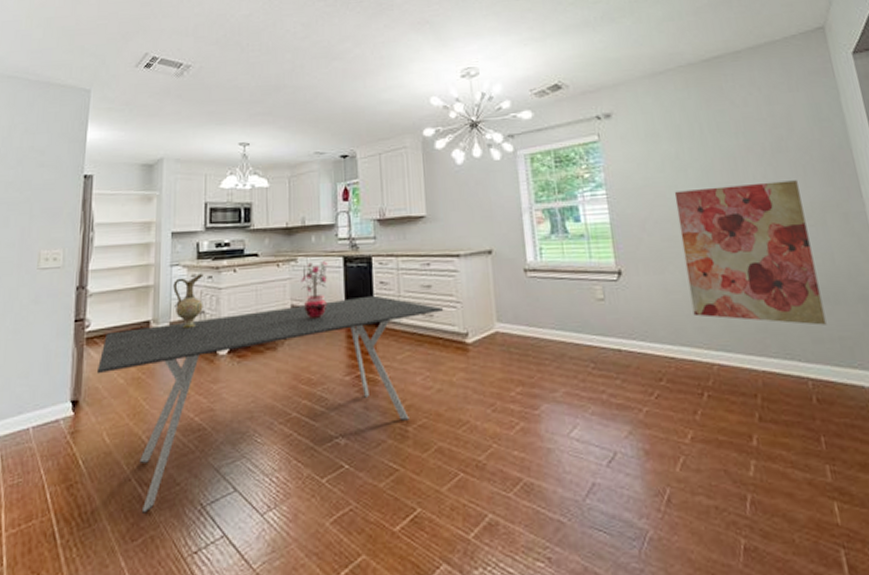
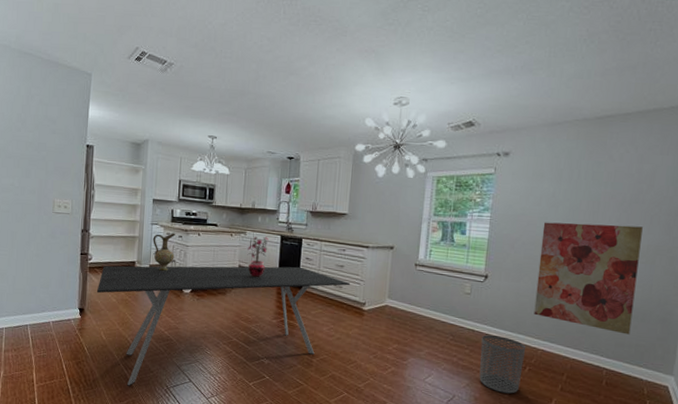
waste bin: none [633,353,703,438] -> present [479,335,525,394]

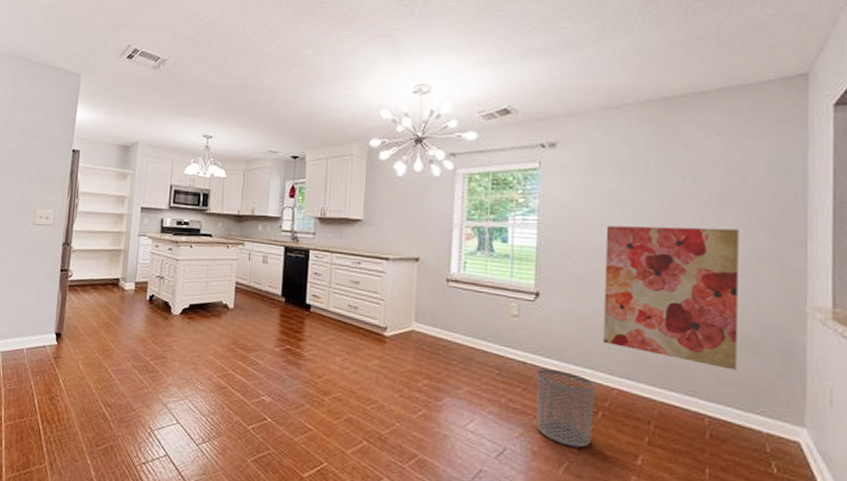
dining table: present [96,265,351,386] -> none [75,283,368,428]
ceramic jug: present [153,233,176,271] -> none [140,245,165,290]
potted plant: present [247,236,269,278] -> none [245,248,271,297]

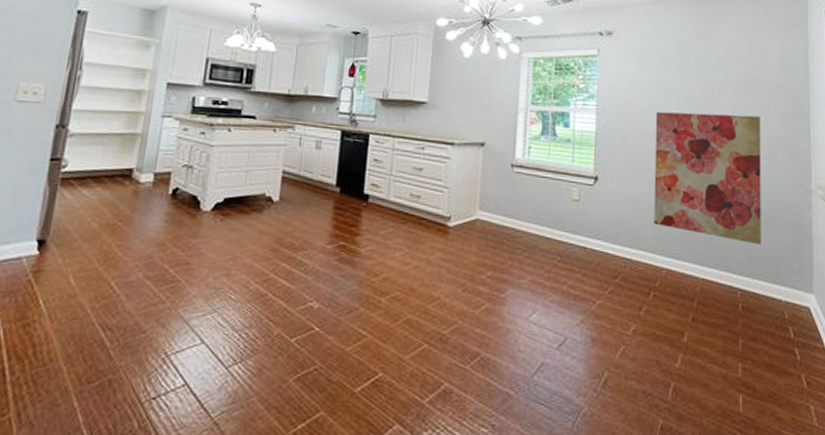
waste bin: present [536,369,595,448] -> none [595,253,647,330]

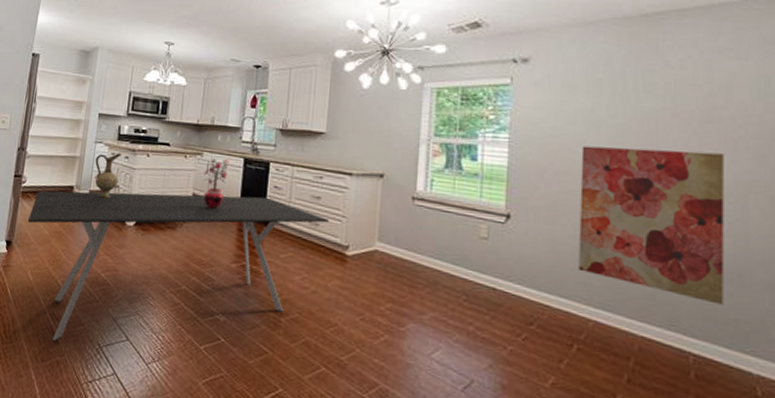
dining table: none [68,171,432,357] -> present [27,190,330,342]
ceramic jug: none [161,128,196,181] -> present [94,153,122,199]
potted plant: none [294,131,325,188] -> present [203,158,230,210]

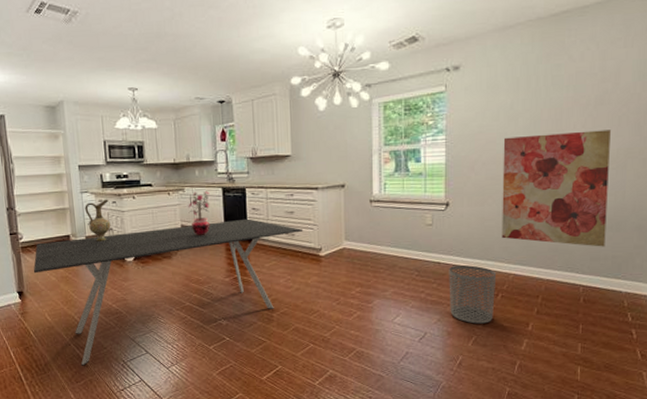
waste bin: none [506,296,570,383] -> present [449,265,496,324]

